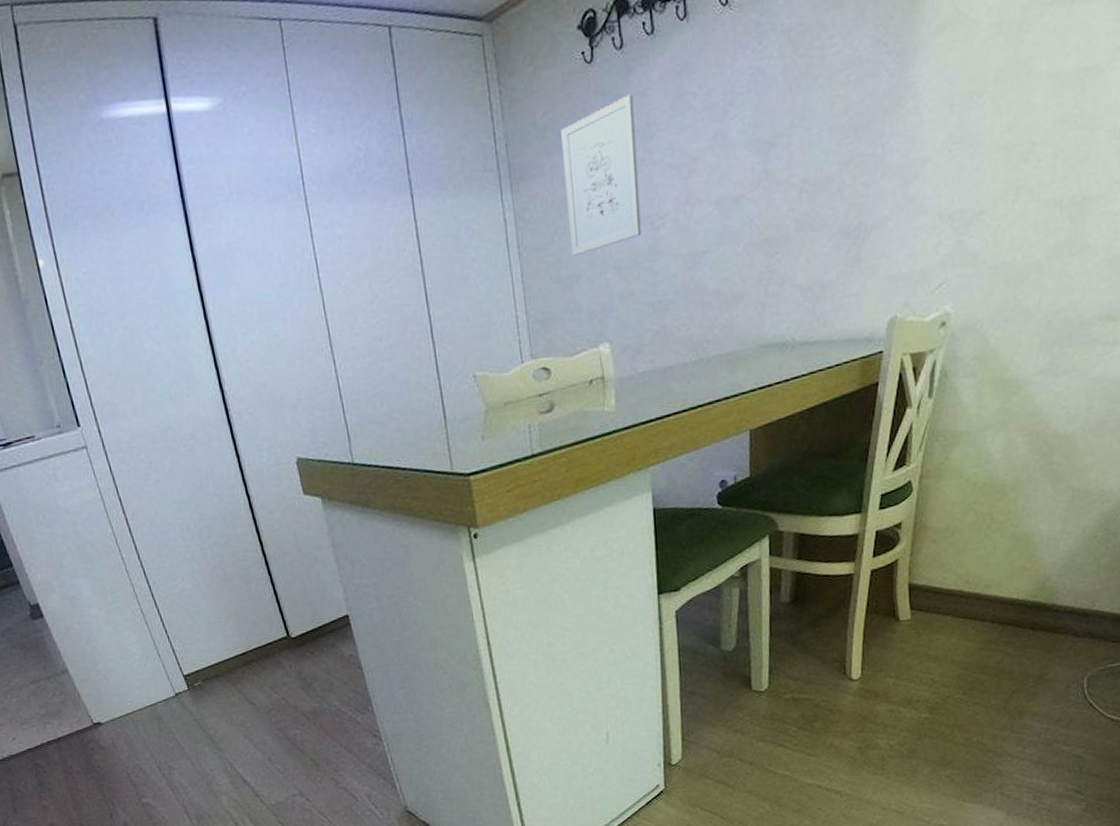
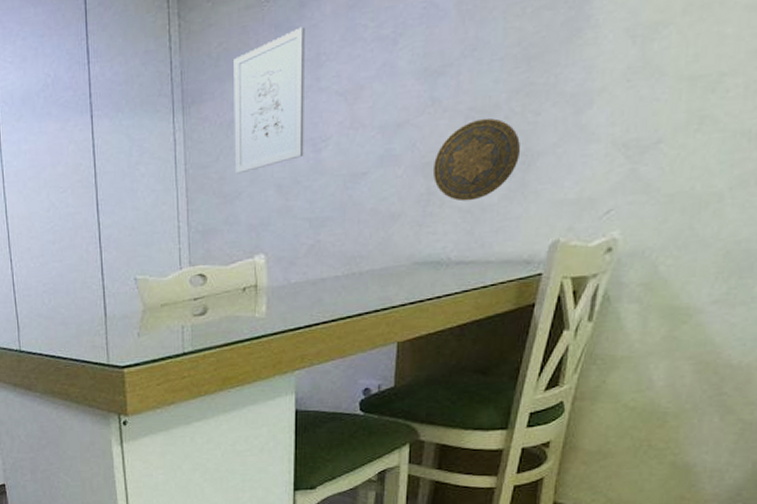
decorative plate: none [771,191,855,279] -> present [432,118,521,202]

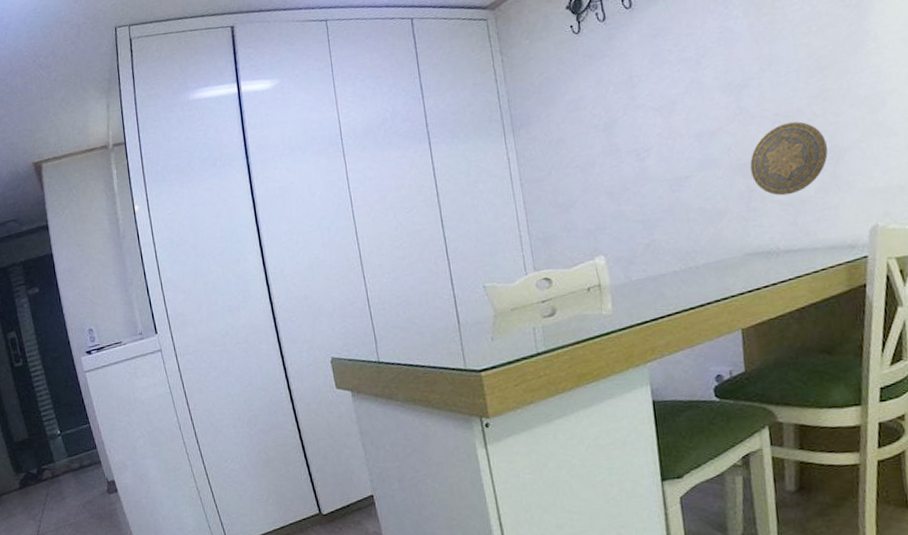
wall art: present [234,27,305,174] -> none [554,55,629,186]

